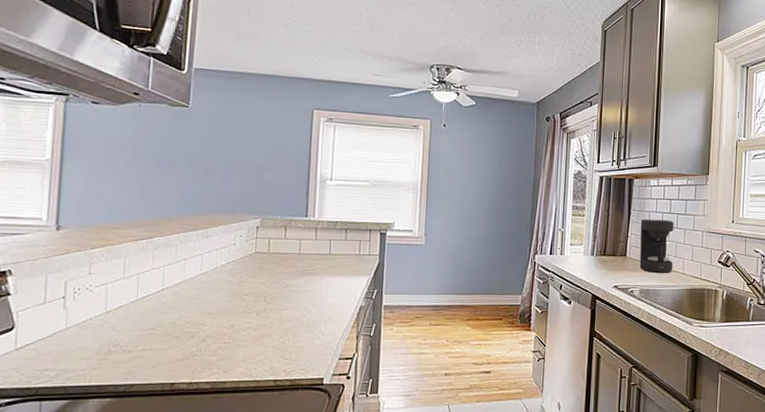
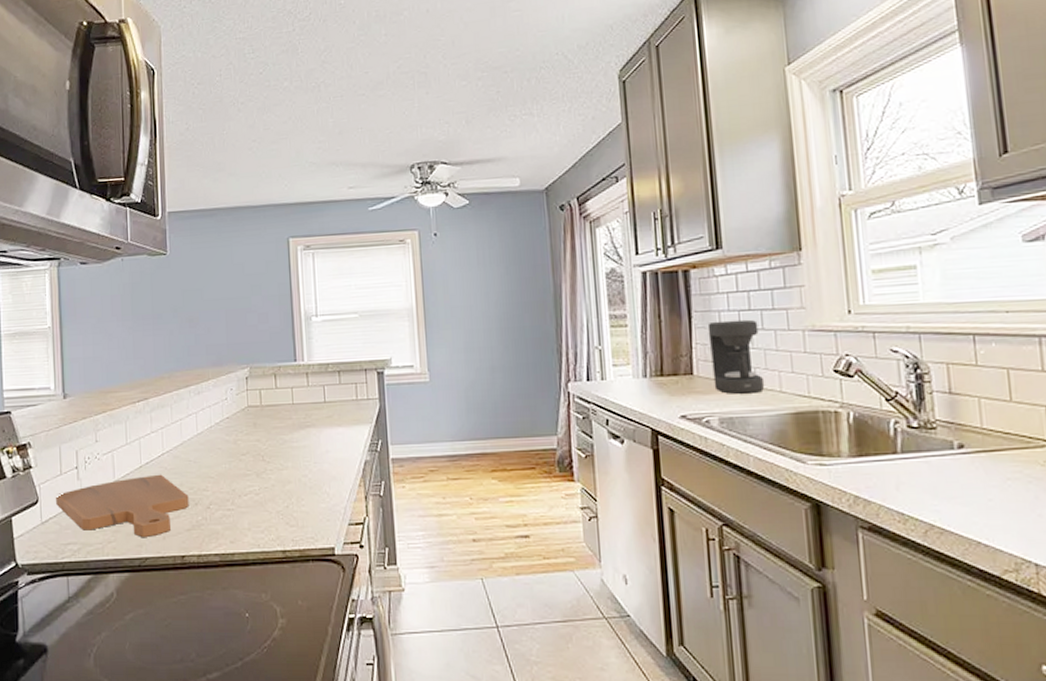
cutting board: none [35,308,185,366] -> present [56,474,189,538]

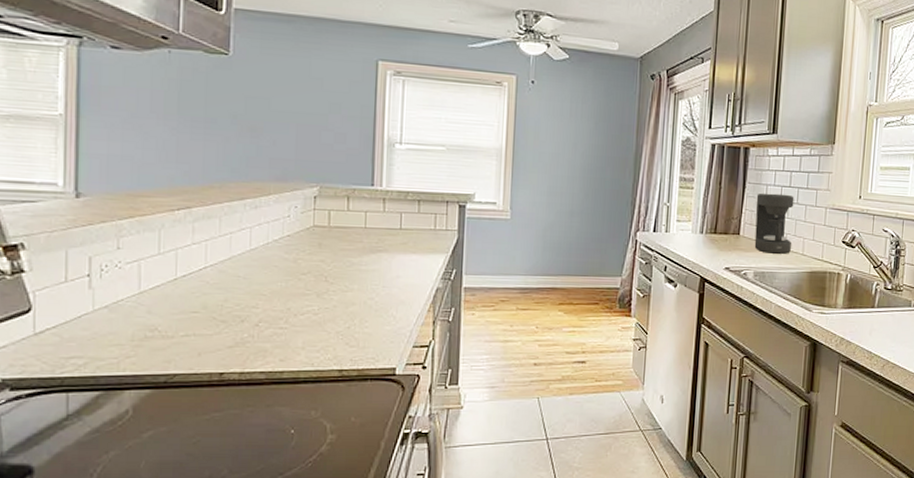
cutting board: present [56,474,189,538] -> none [57,288,234,354]

